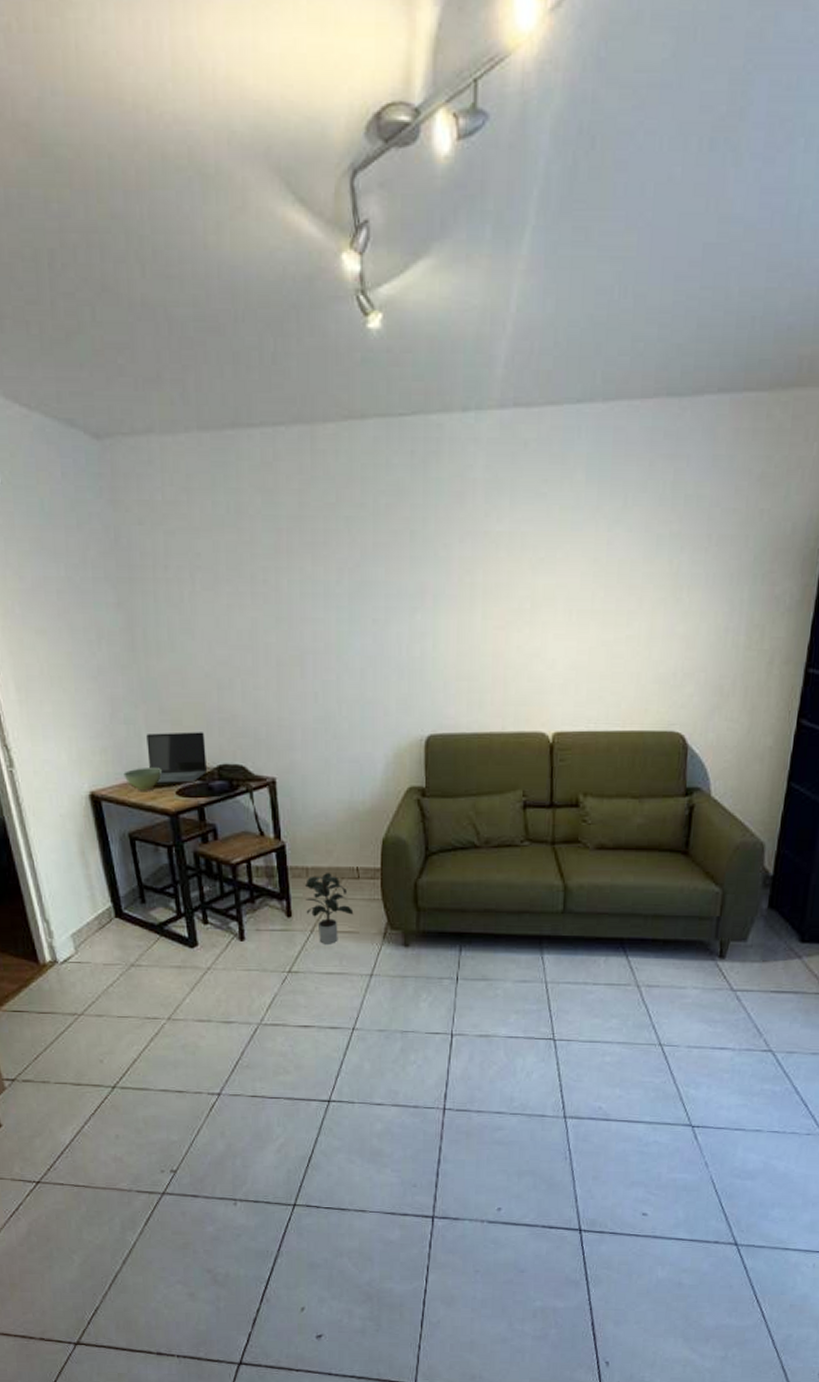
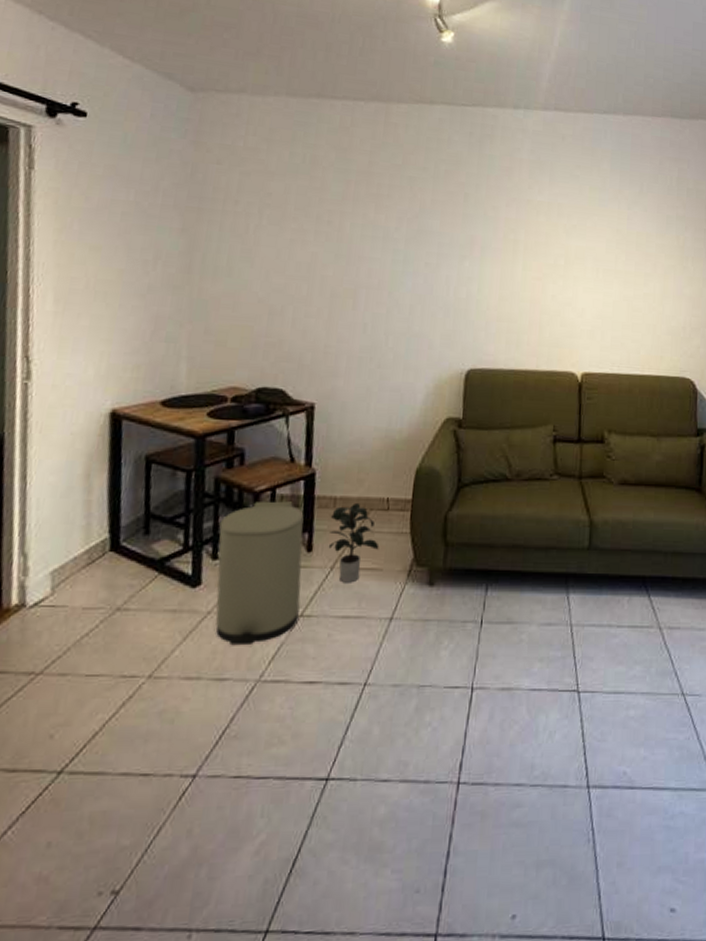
bowl: present [123,768,163,791] -> none [153,387,197,411]
laptop: present [146,732,208,784] -> none [183,352,248,405]
pedal bin: none [205,872,287,996] -> present [215,501,304,646]

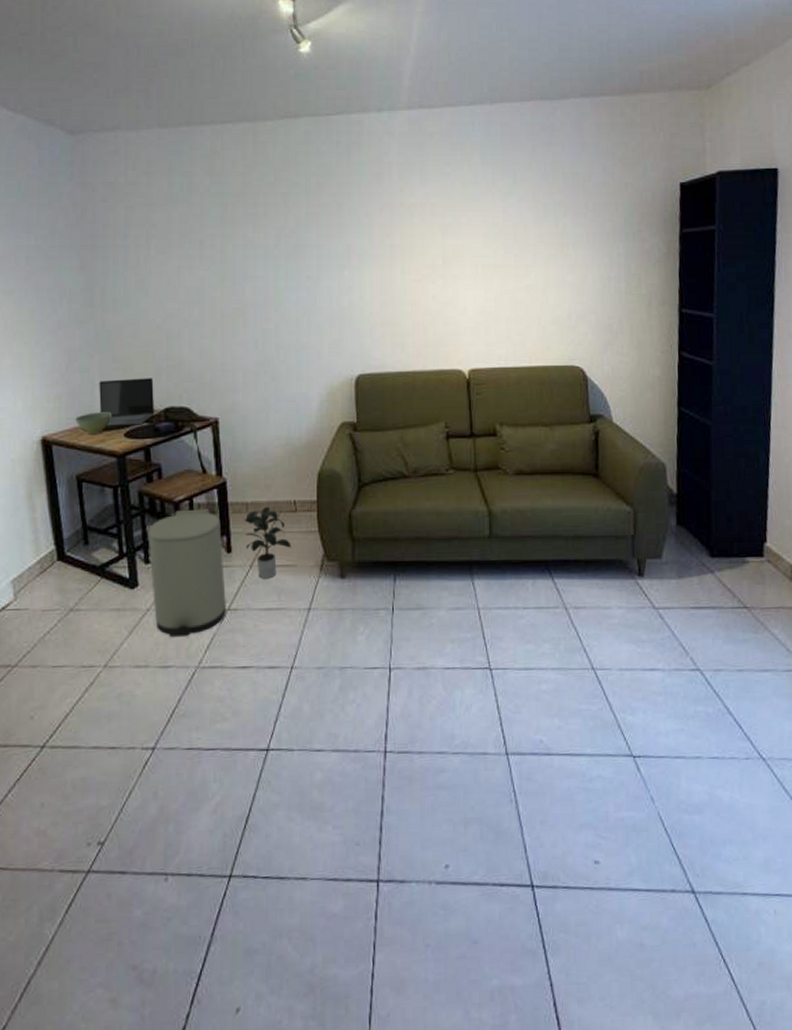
bowl: none [153,387,197,411] -> present [75,412,113,434]
laptop: none [183,352,248,405] -> present [99,378,155,427]

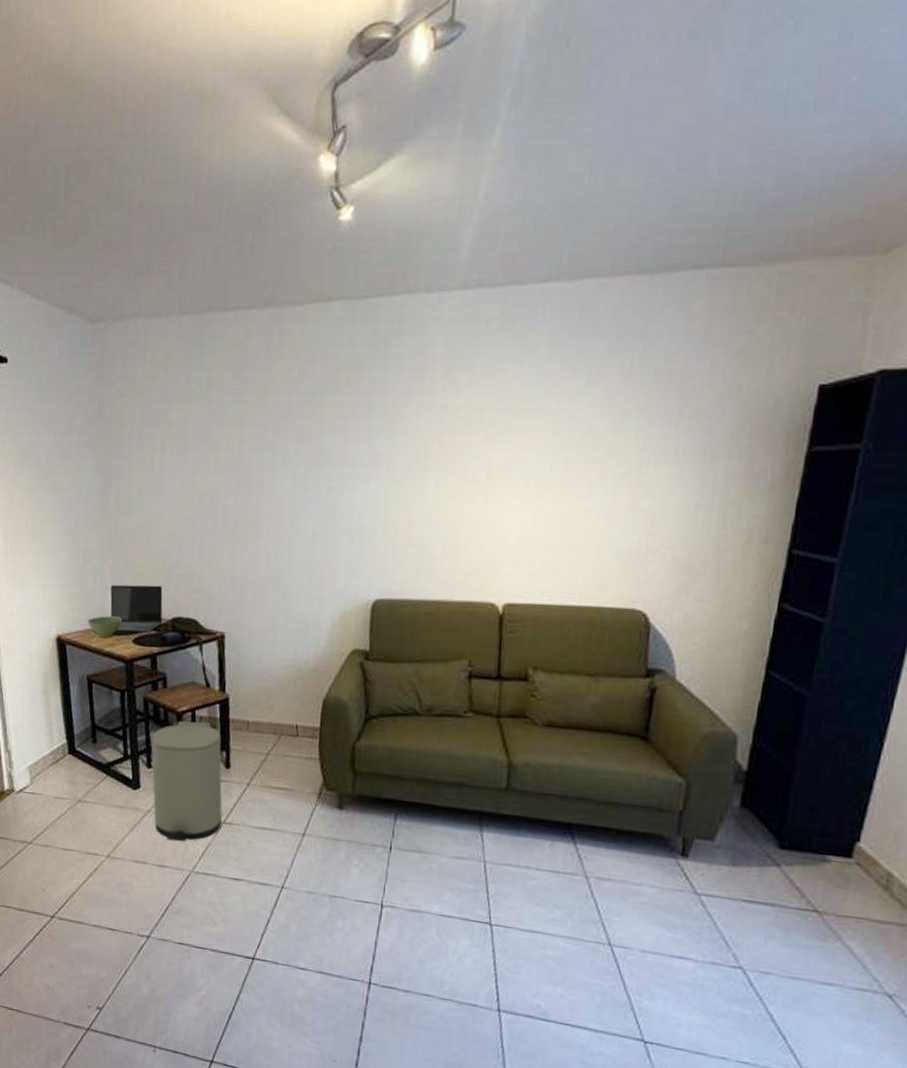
potted plant: present [244,507,292,579] -> none [244,728,290,799]

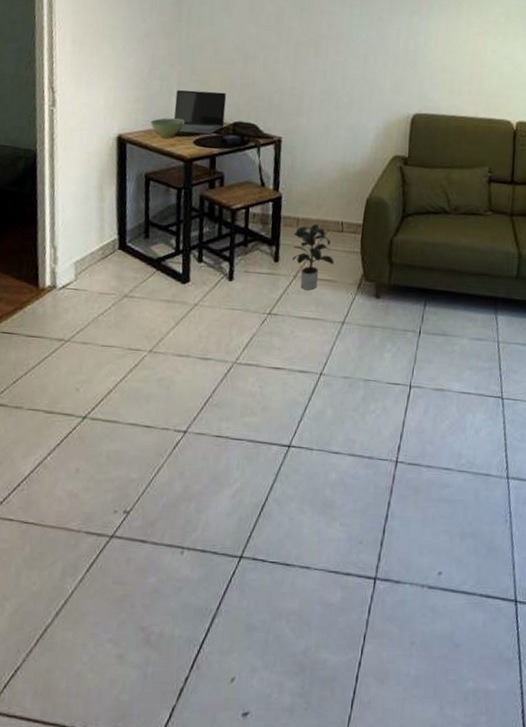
pedal bin: present [150,721,223,842] -> none [201,218,272,334]
potted plant: none [244,728,290,799] -> present [292,224,335,291]

